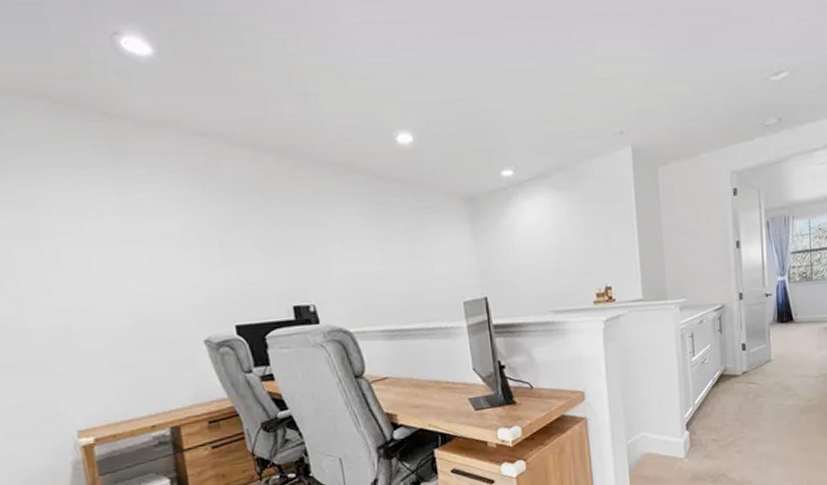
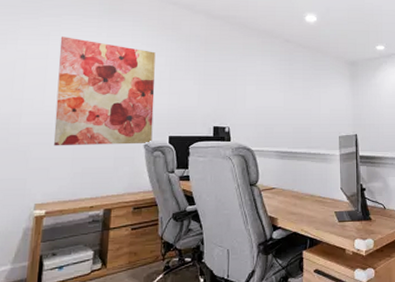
wall art: none [49,200,214,355] -> present [53,36,156,146]

